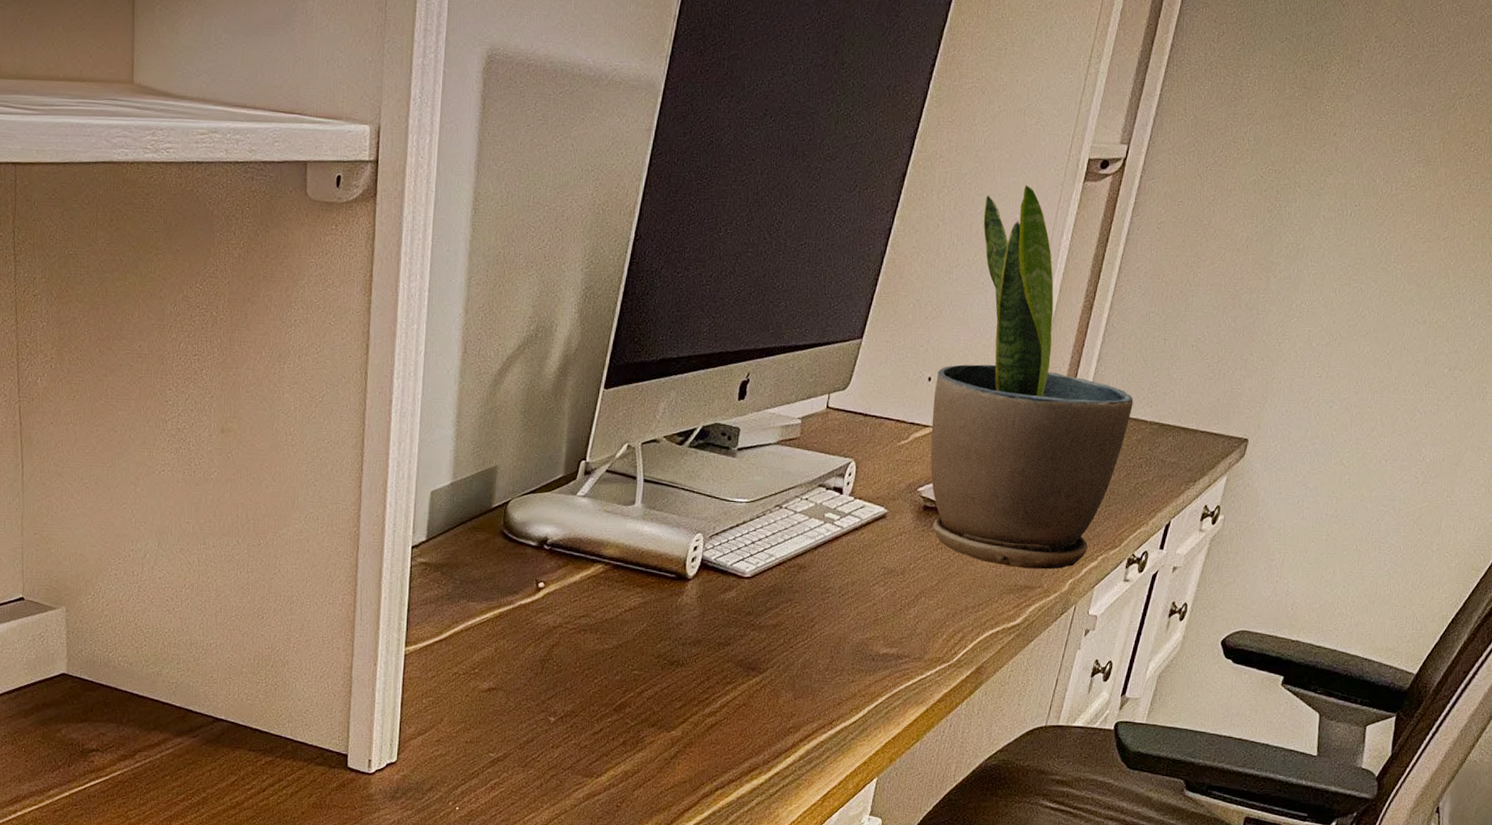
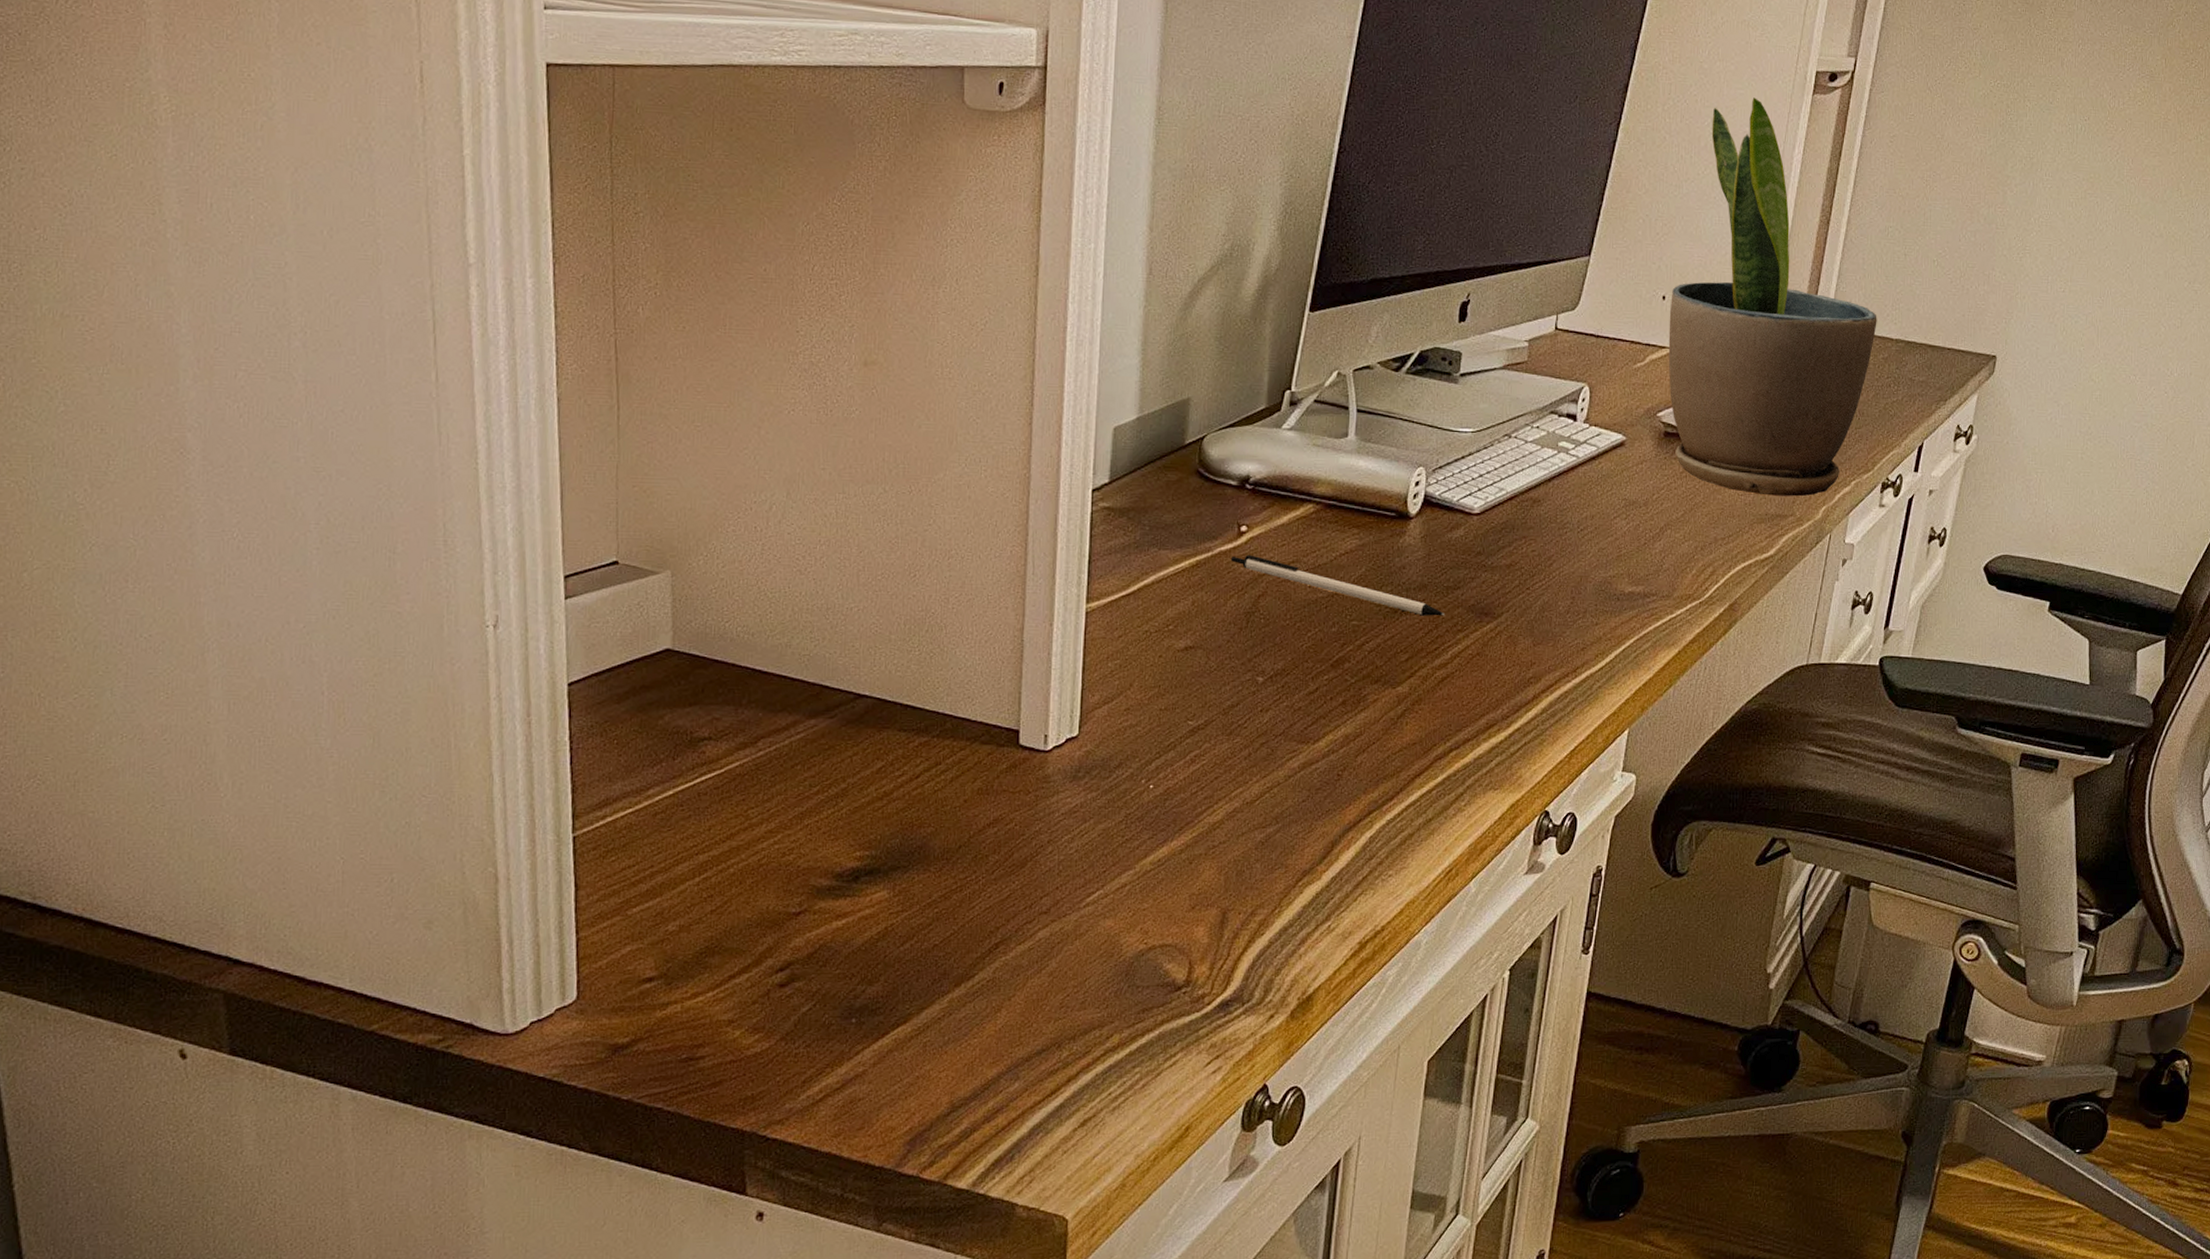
pen: none [529,608,716,670] -> present [1230,554,1444,616]

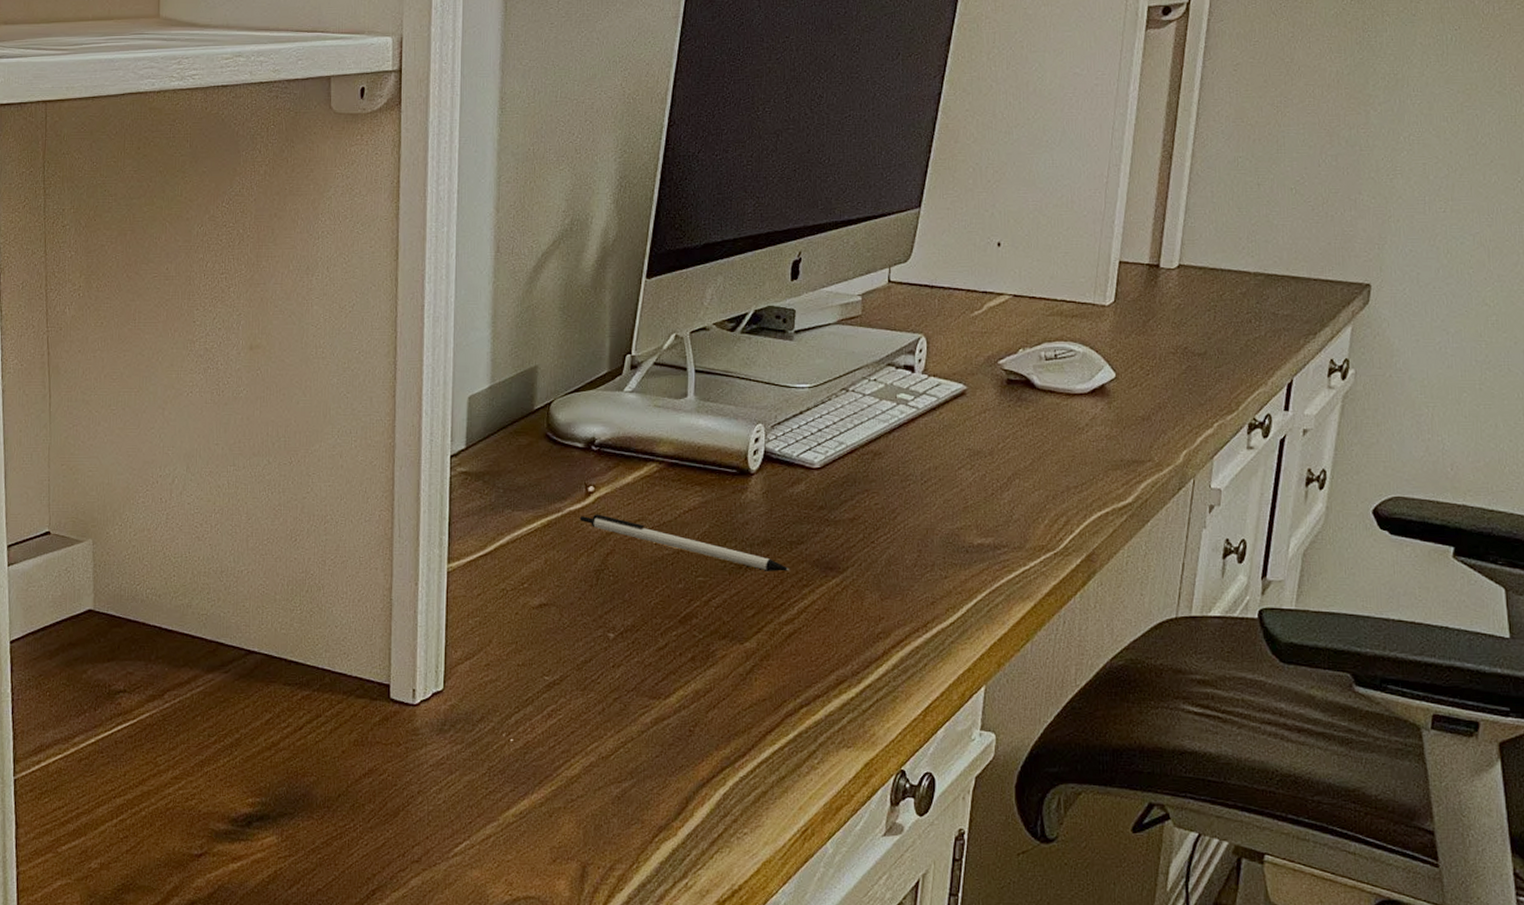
potted plant: present [1668,97,1877,497] -> none [1005,38,1232,441]

